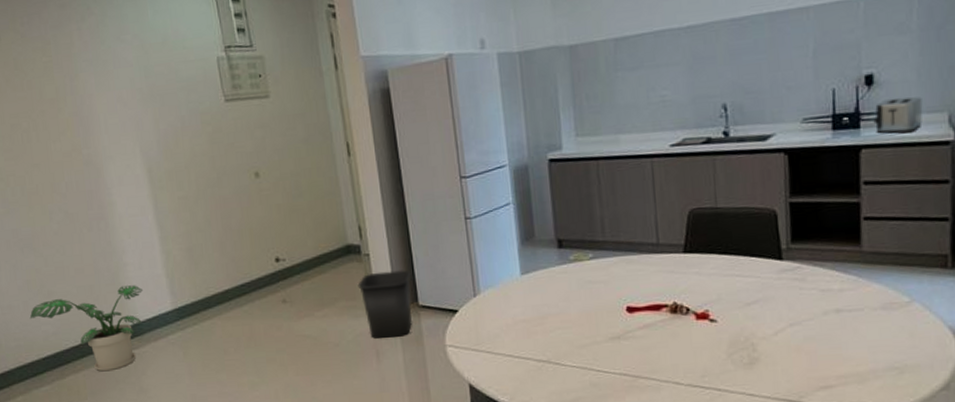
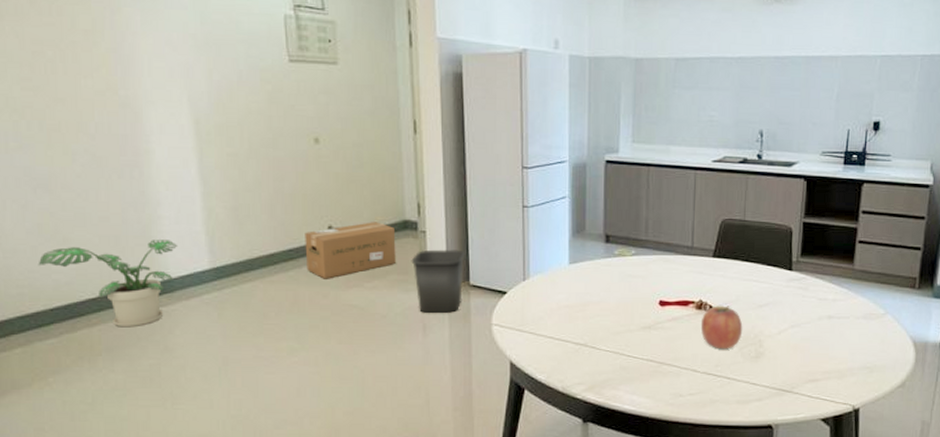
box: none [254,249,343,311] -> present [305,222,396,279]
fruit: none [678,306,730,358] -> present [700,306,743,350]
toaster: present [873,97,923,134] -> none [875,143,914,174]

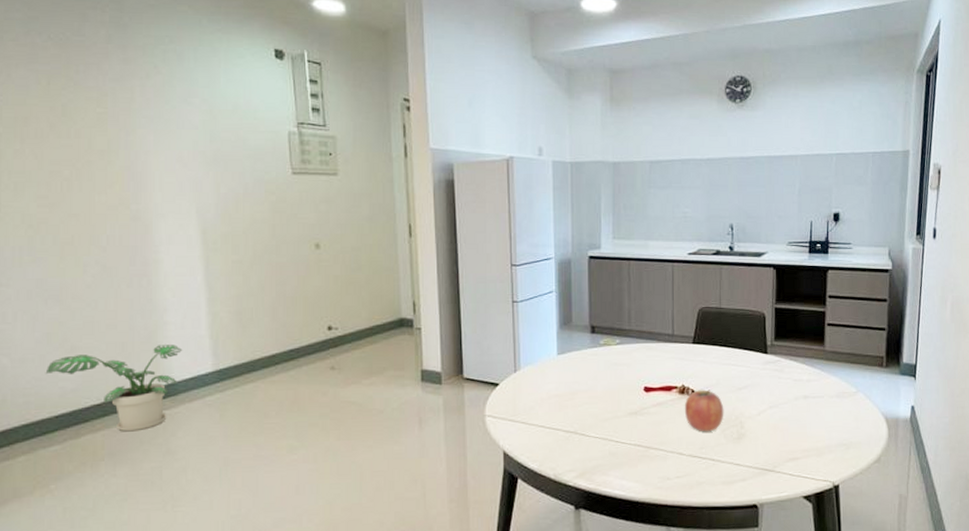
box: present [305,222,396,279] -> none [305,321,392,378]
waste bin: present [411,249,465,313] -> none [407,344,459,407]

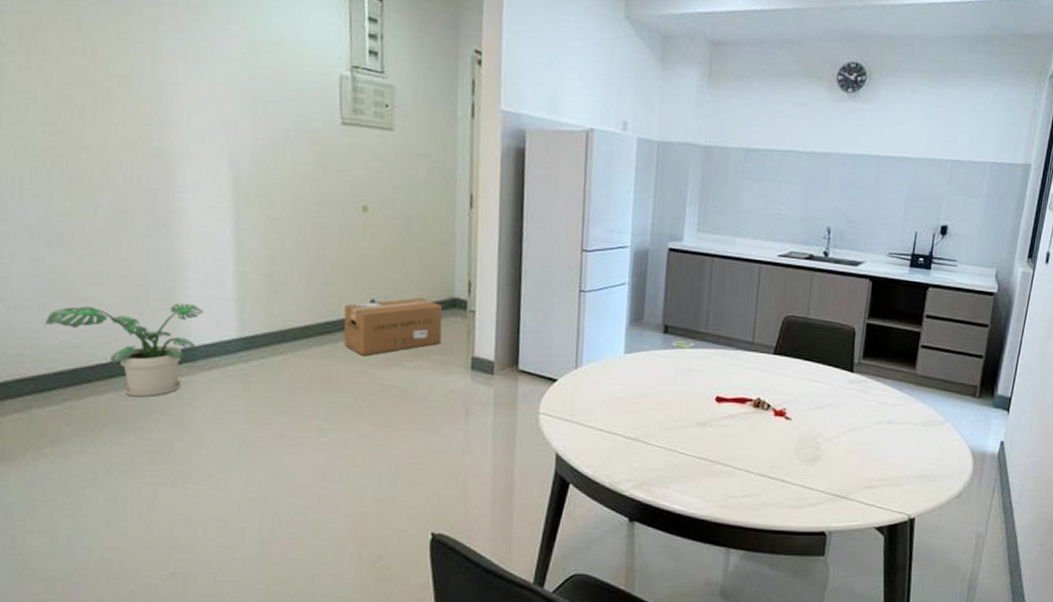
box: none [305,321,392,378] -> present [343,298,443,356]
fruit: present [684,389,724,432] -> none [757,405,801,451]

